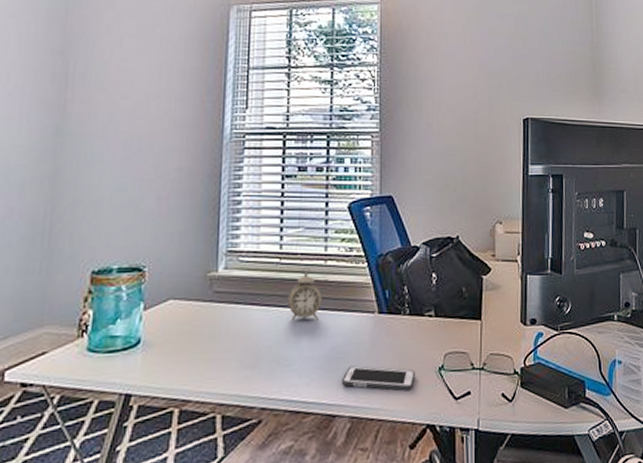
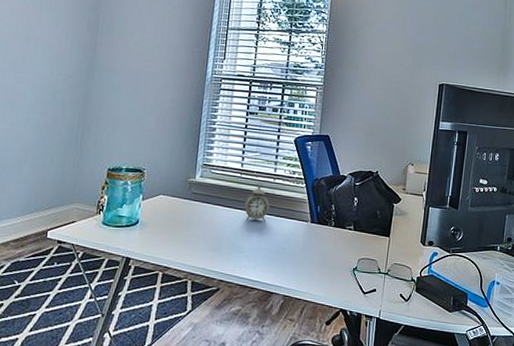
cell phone: present [342,365,415,391] -> none [280,258,335,283]

